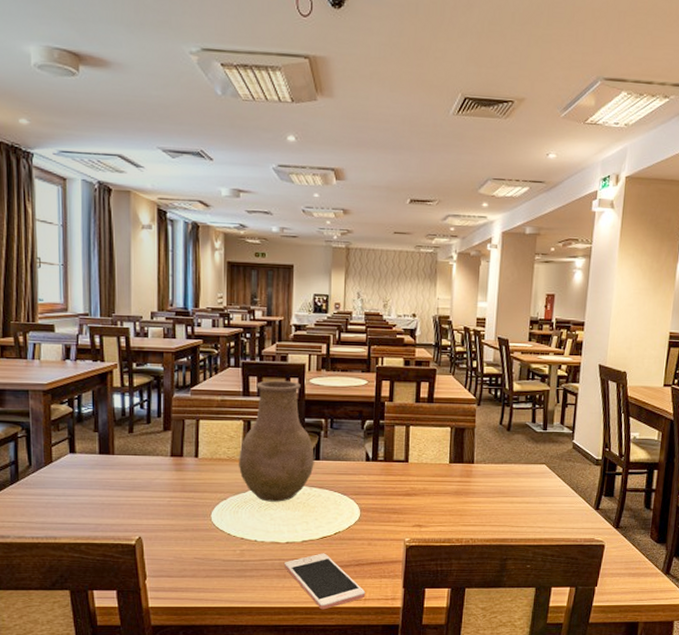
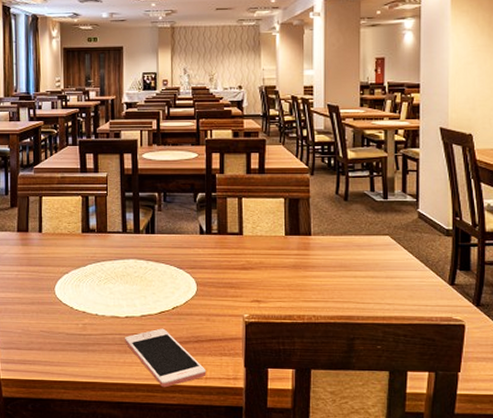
vase: present [239,380,314,502] -> none [79,157,150,276]

